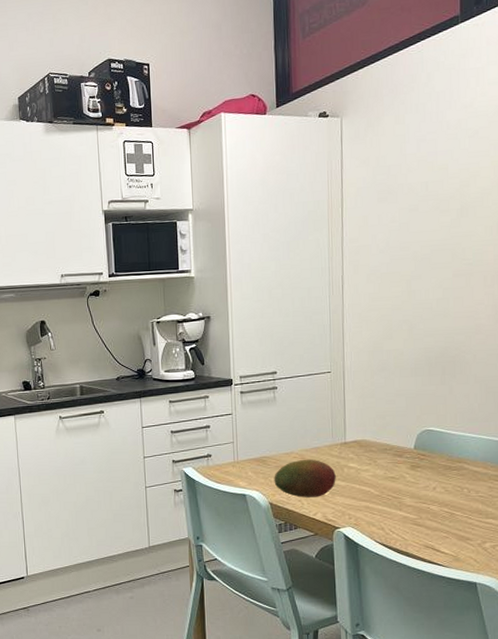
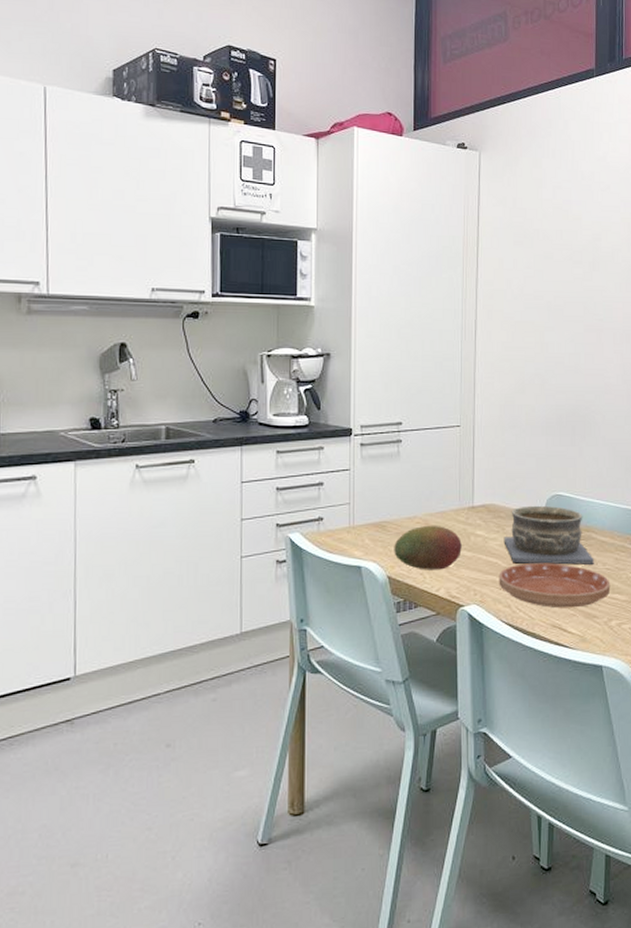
saucer: none [372,491,484,531] -> present [499,563,611,609]
bowl: none [375,440,467,493] -> present [503,505,594,565]

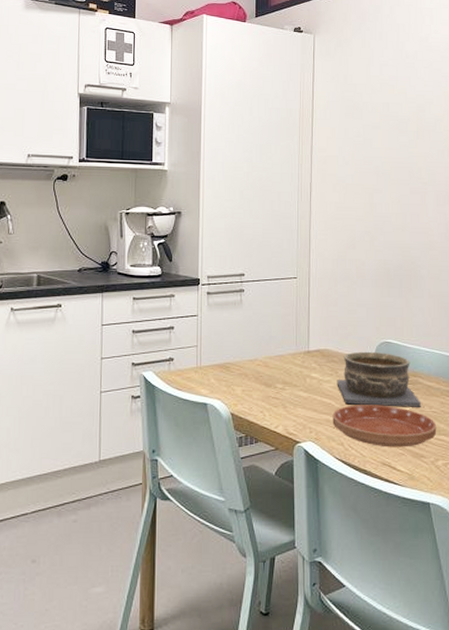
fruit: present [394,525,462,570] -> none [236,367,298,409]

